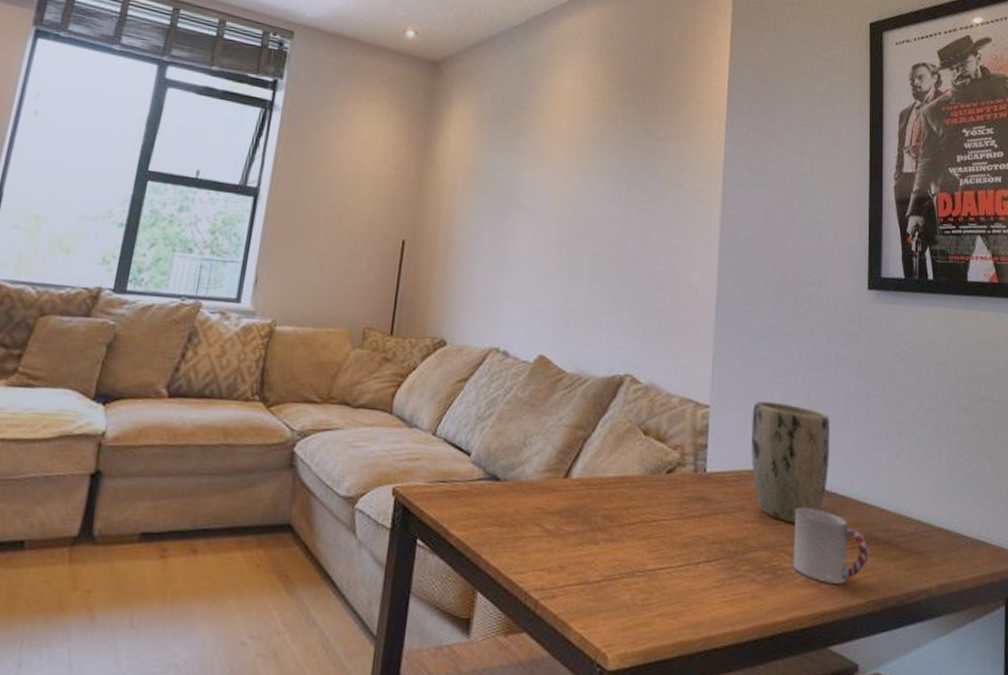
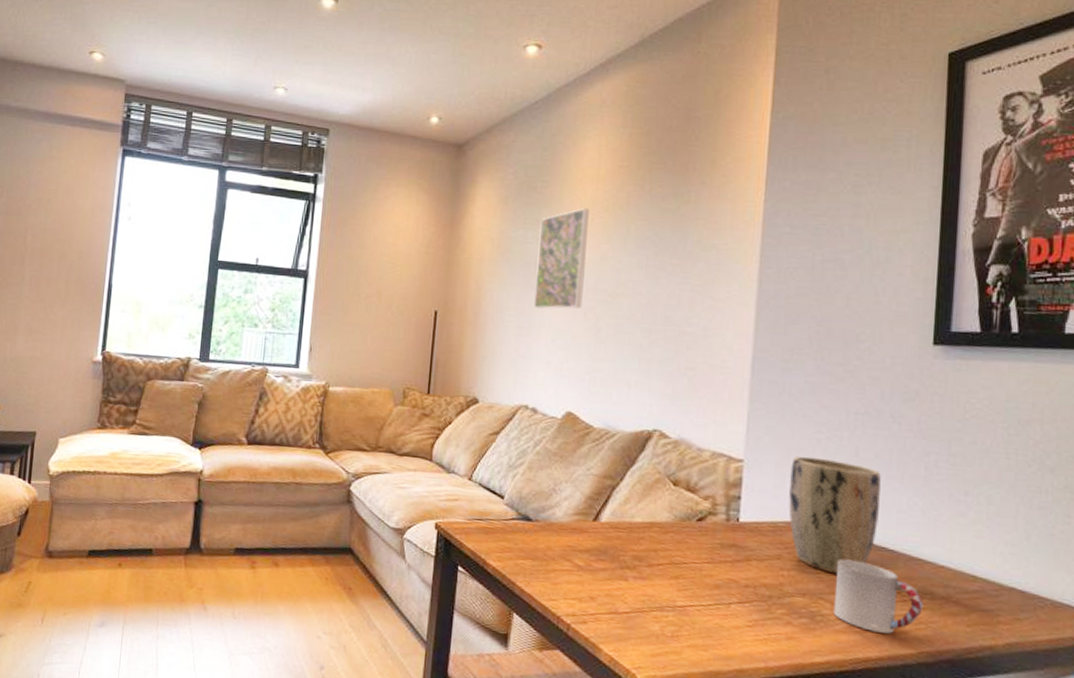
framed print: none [508,138,565,244] -> present [534,208,589,309]

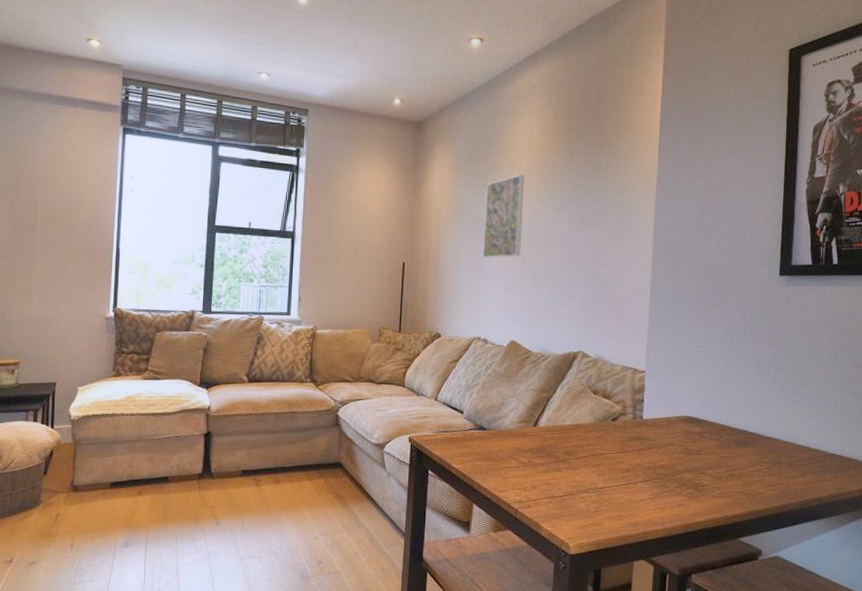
plant pot: present [788,456,881,574] -> none [678,365,744,454]
cup: present [833,559,923,634] -> none [711,442,773,495]

